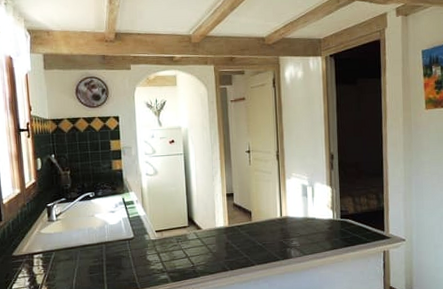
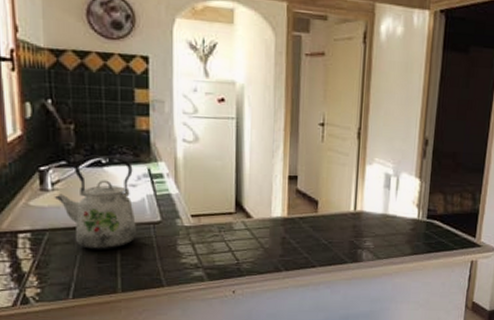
kettle: none [57,191,117,264] -> present [54,155,137,250]

